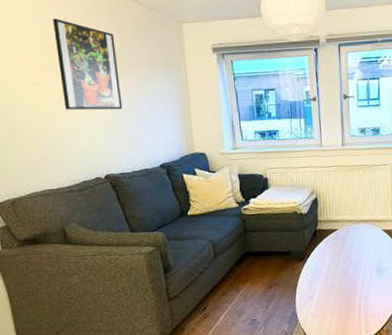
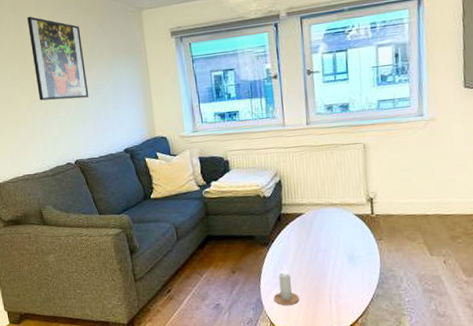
candle: none [308,278,332,317] -> present [273,265,300,305]

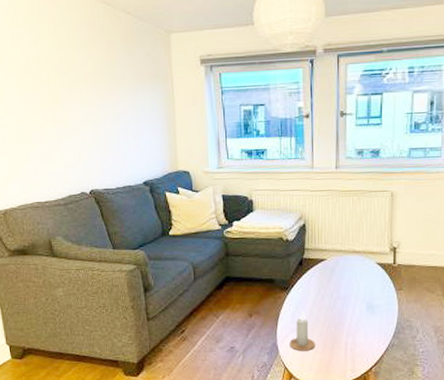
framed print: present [27,16,89,101] -> none [44,29,109,124]

